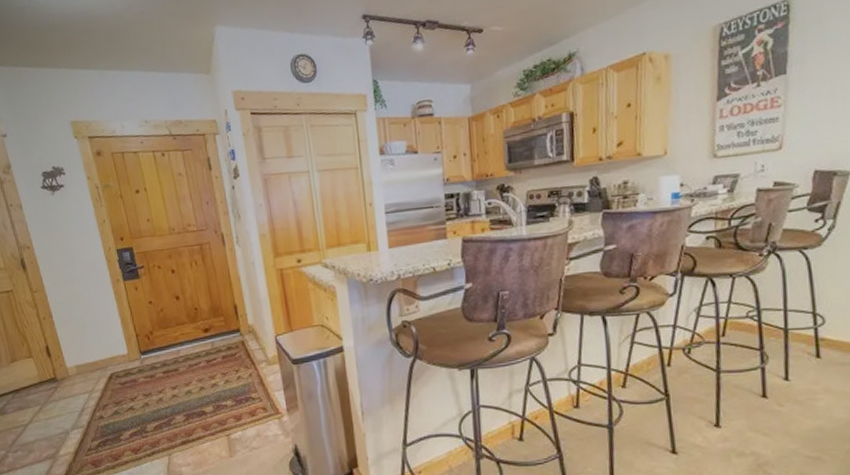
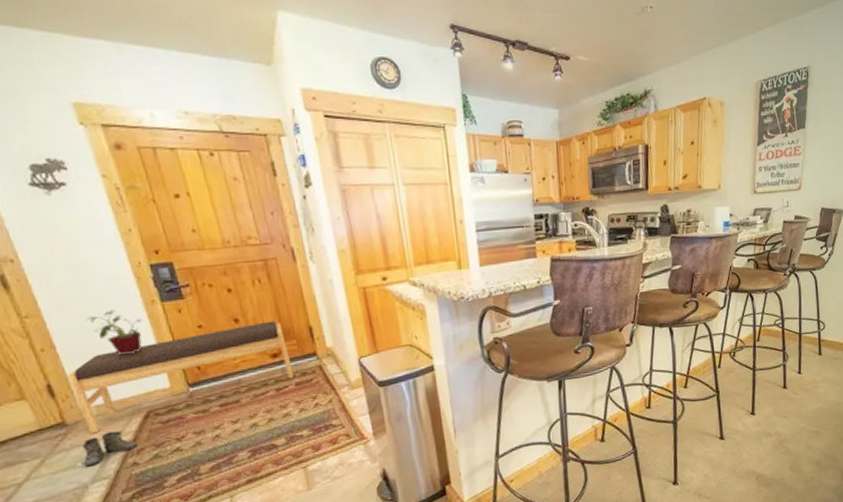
bench: none [59,299,221,389] -> present [67,321,293,434]
boots: none [65,388,103,416] -> present [81,431,138,467]
potted plant: none [73,286,110,325] -> present [86,309,142,356]

